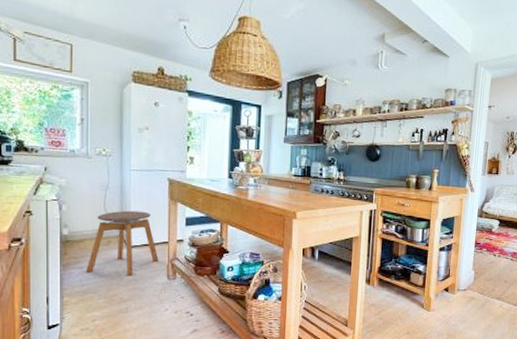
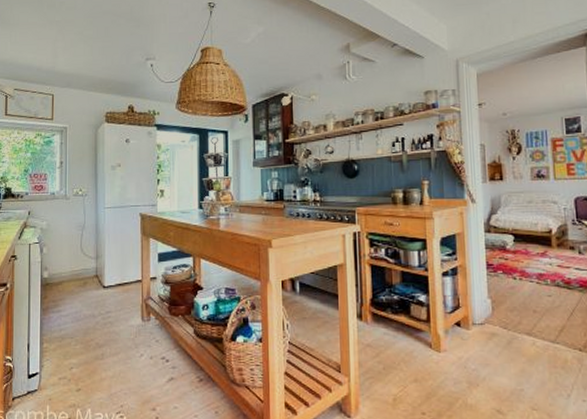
stool: present [86,210,159,275] -> none [64,249,133,318]

